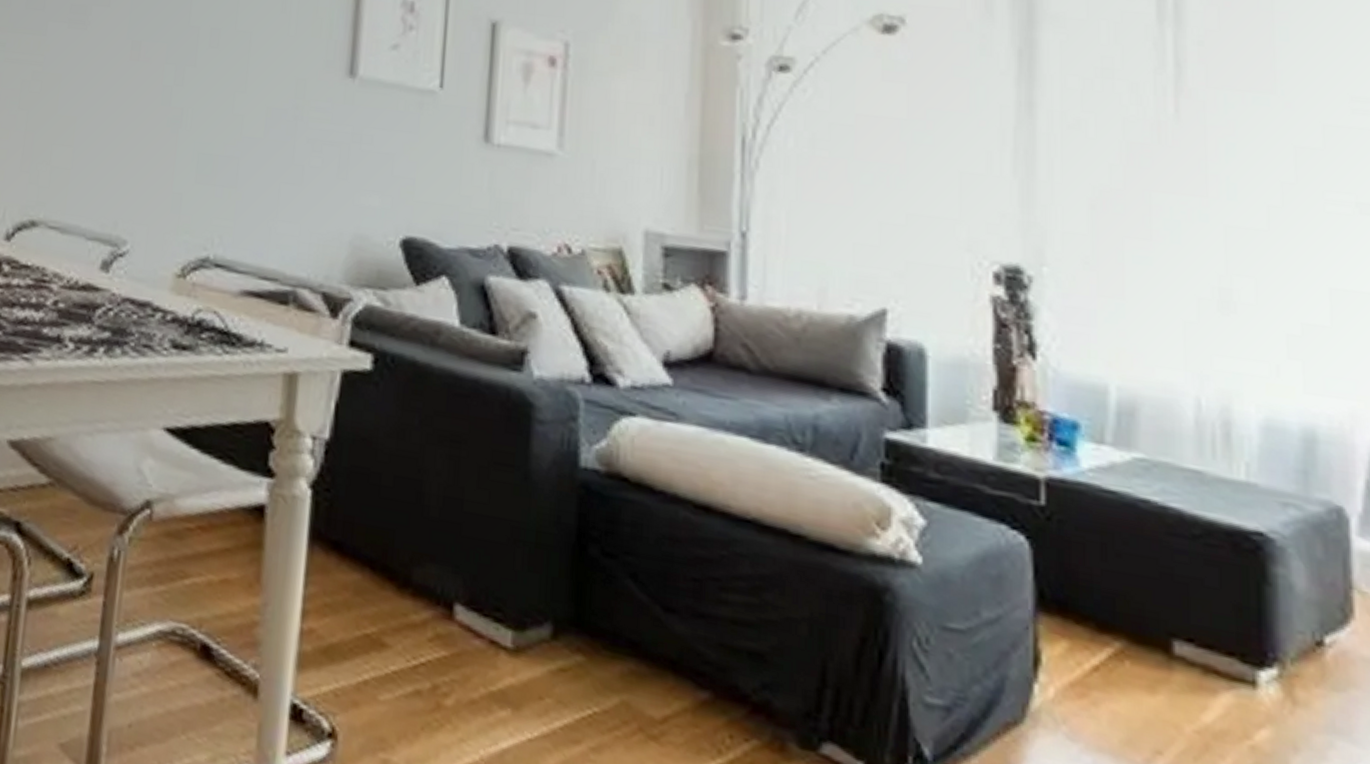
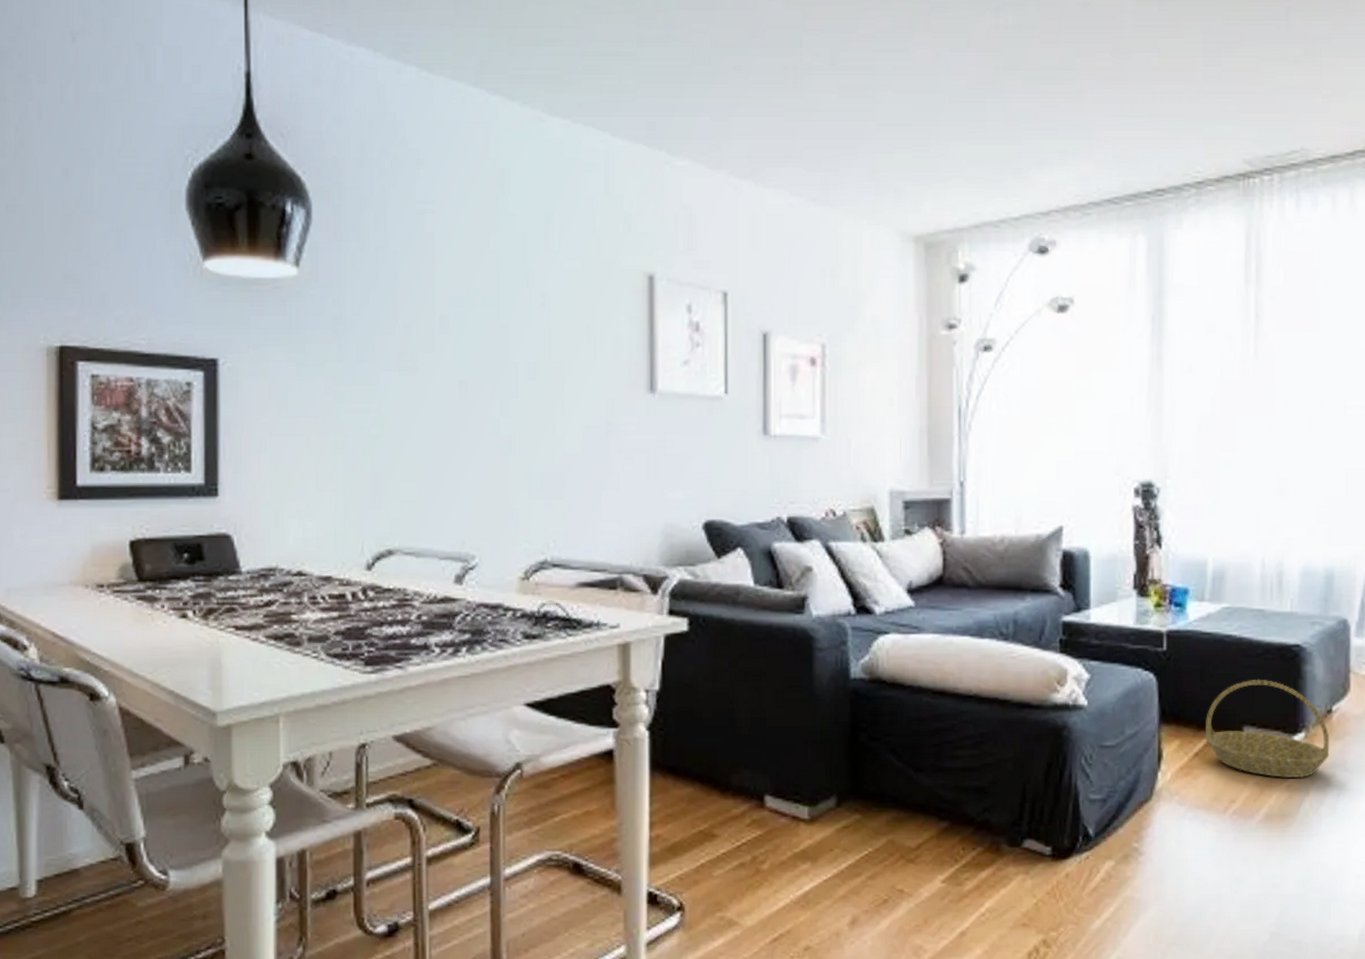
basket: none [1109,571,1324,740] -> present [1204,679,1330,779]

